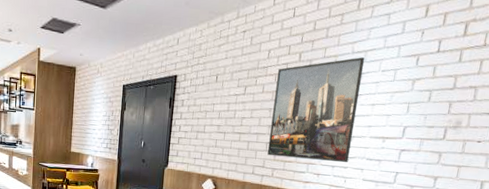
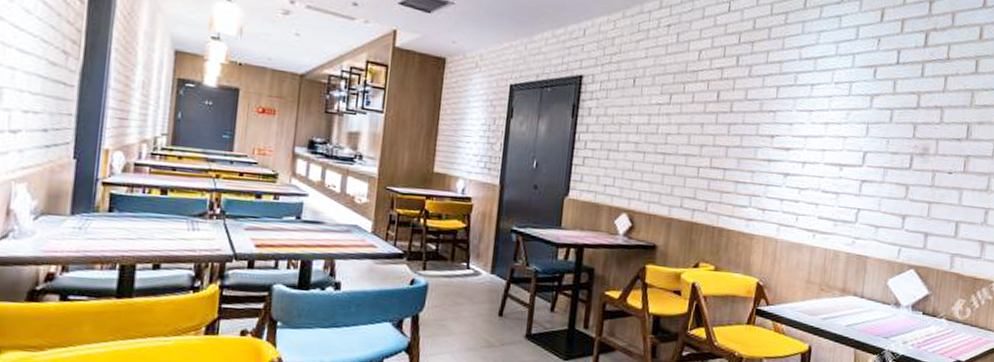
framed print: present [267,57,364,163] -> none [699,65,814,196]

